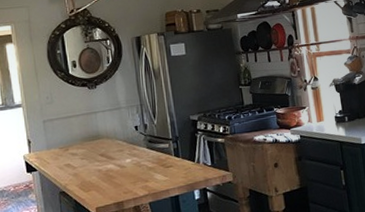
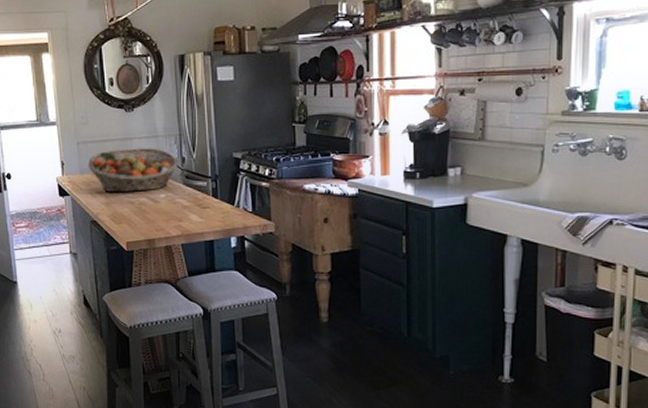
fruit basket: none [54,118,142,163] -> present [88,148,179,193]

